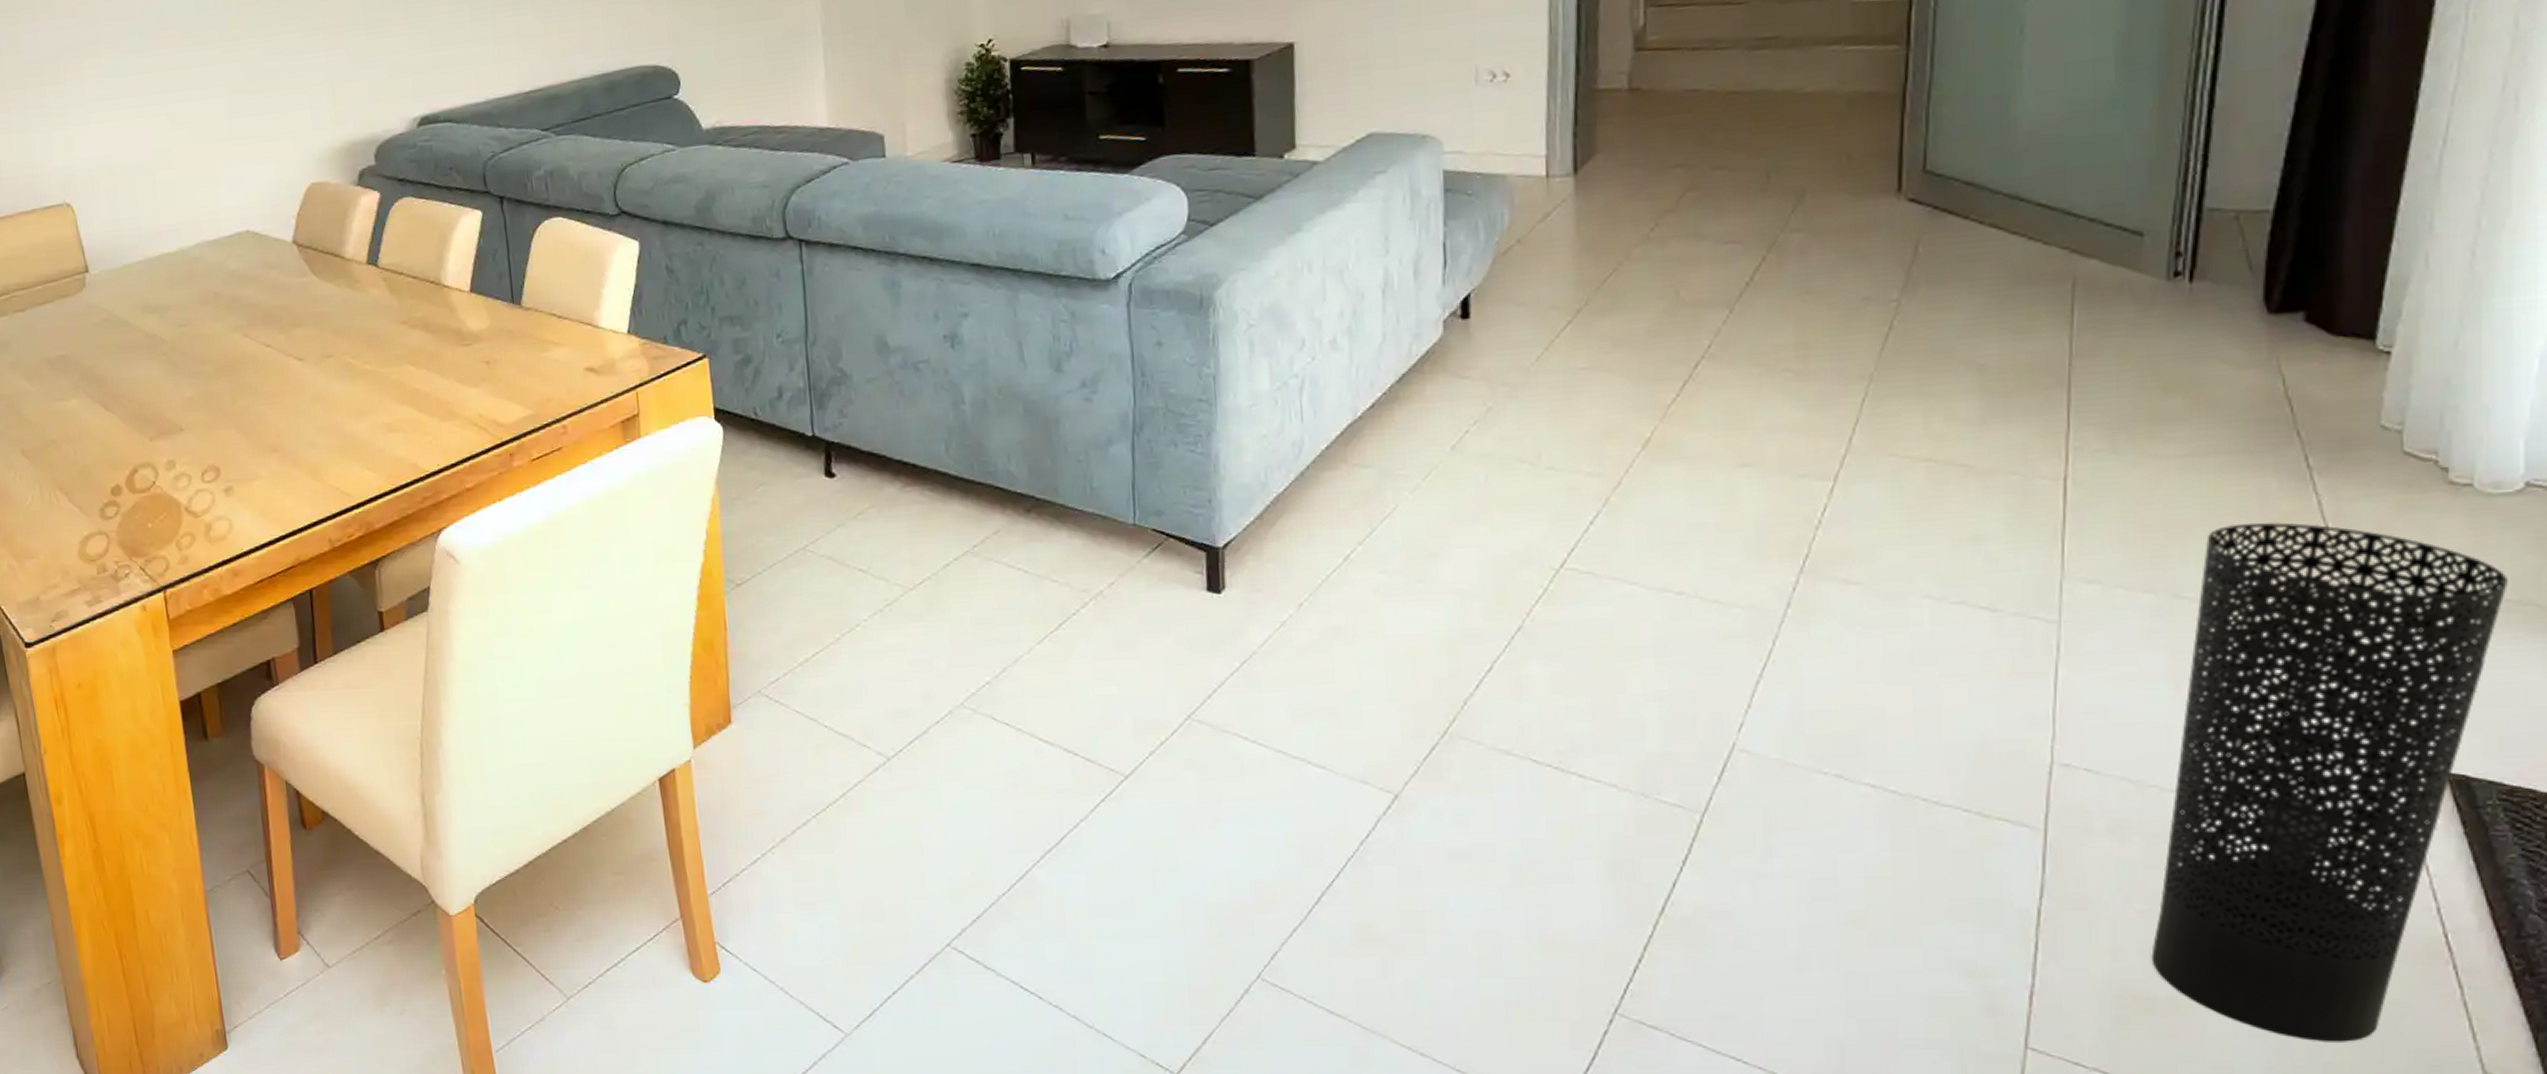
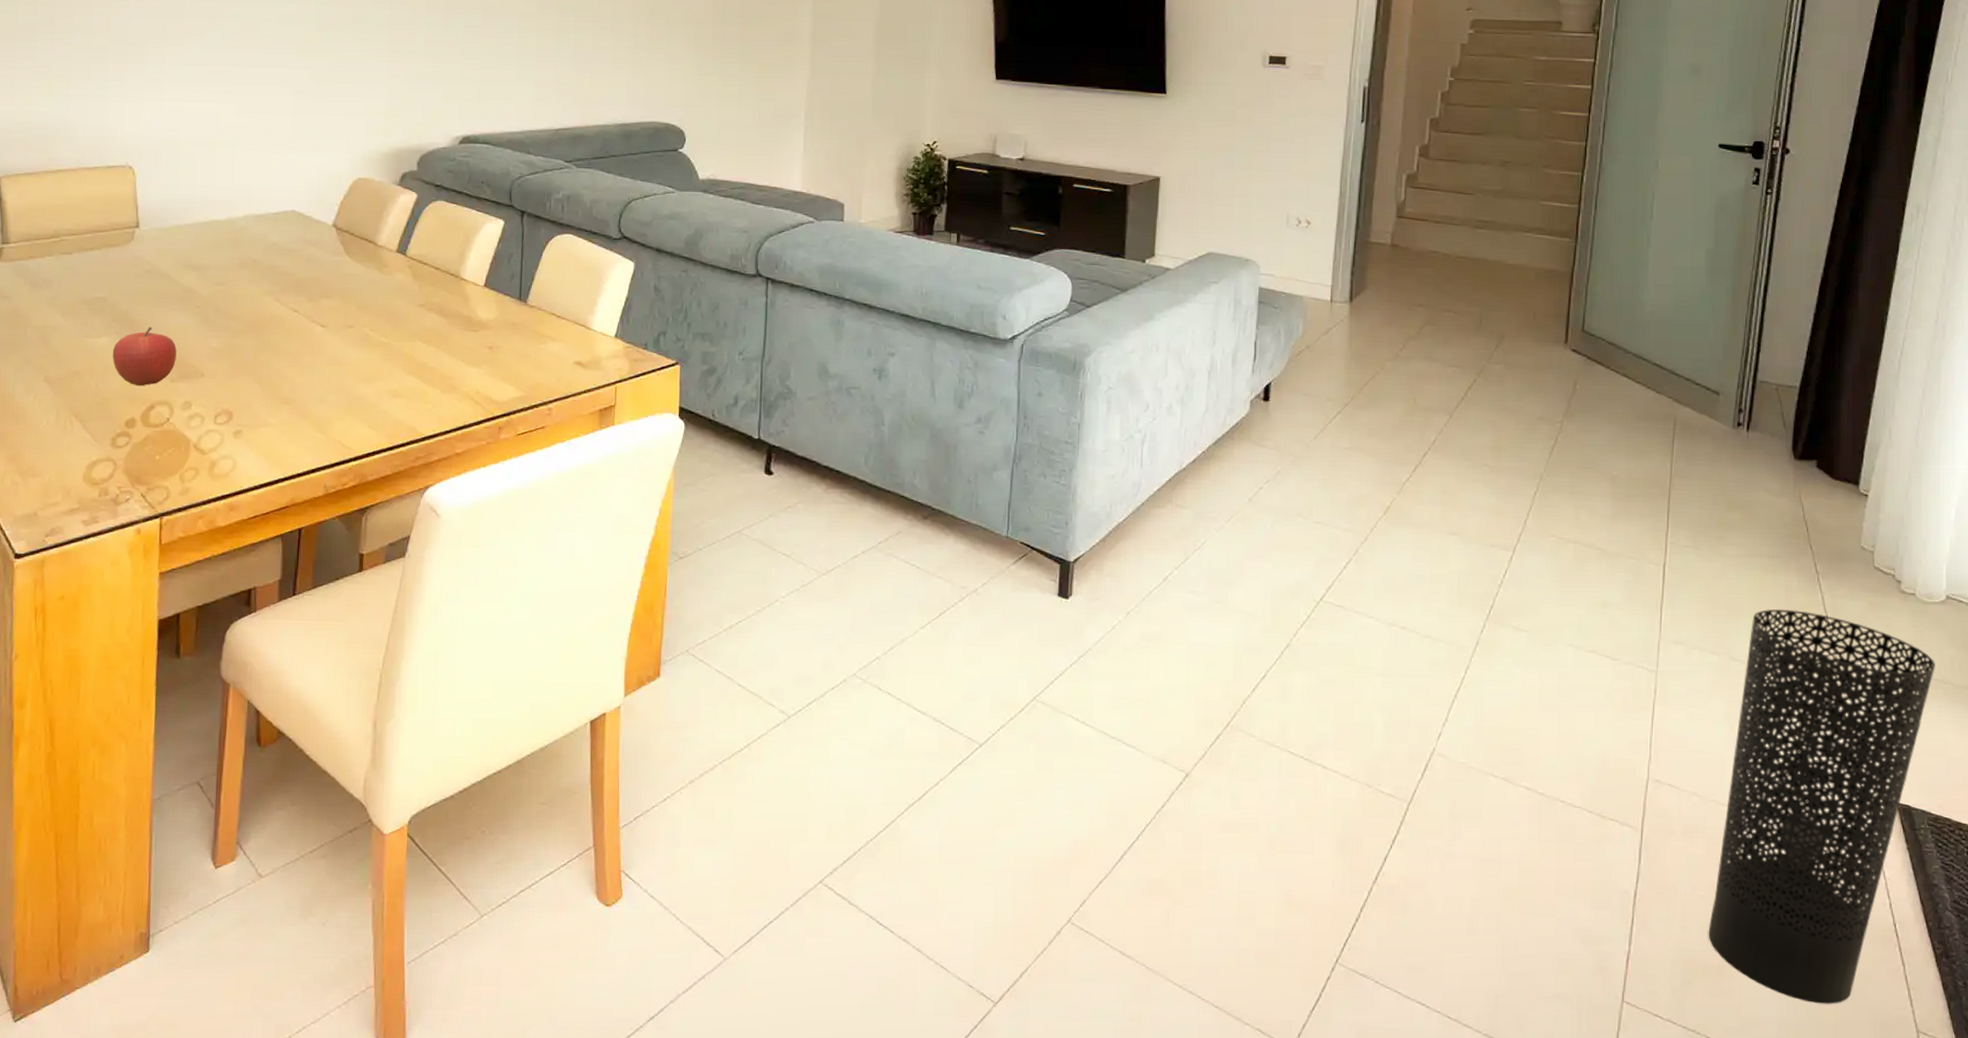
fruit: none [84,381,152,450] -> present [112,326,177,387]

